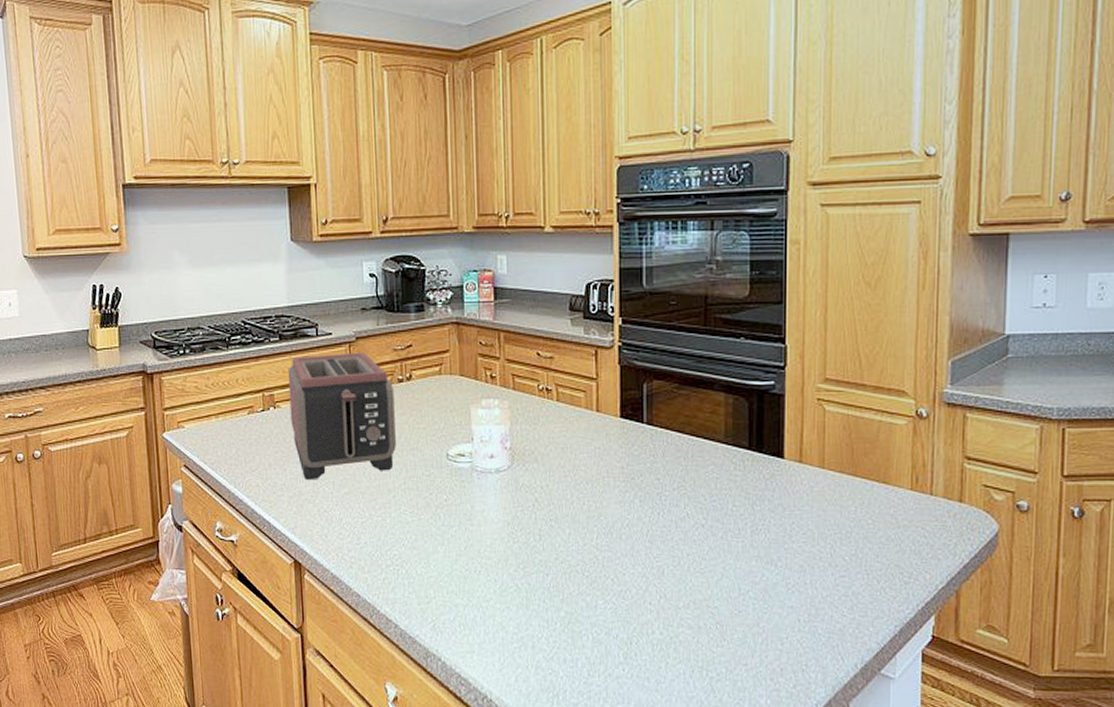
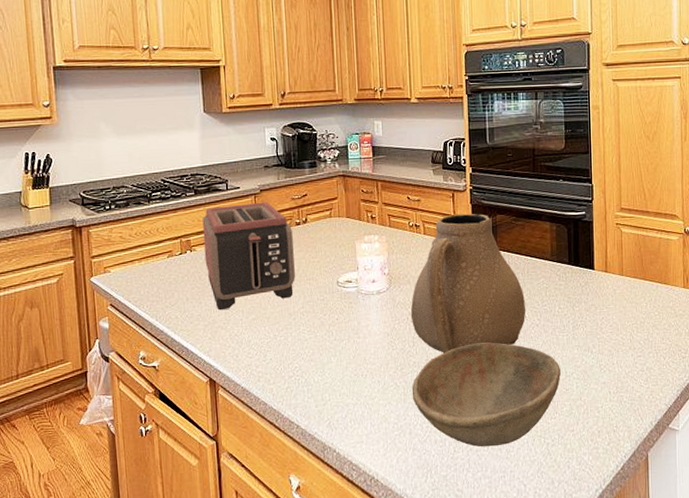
bowl: none [536,543,732,674] -> present [411,342,561,447]
teapot: none [537,376,689,552] -> present [410,213,526,353]

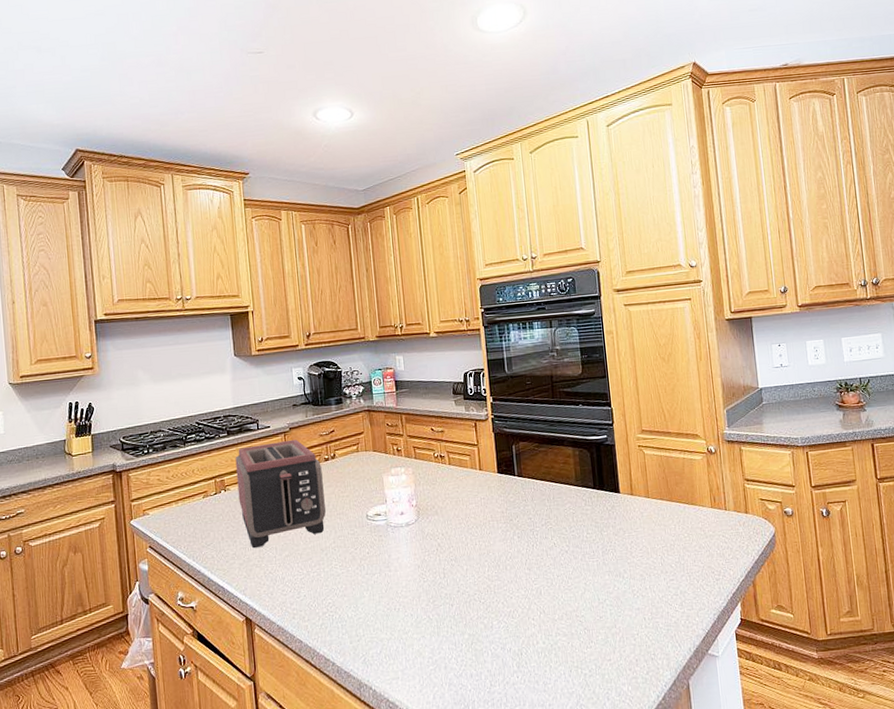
teapot: present [410,213,526,353] -> none [440,441,555,584]
bowl: present [411,342,561,447] -> none [444,571,594,680]

